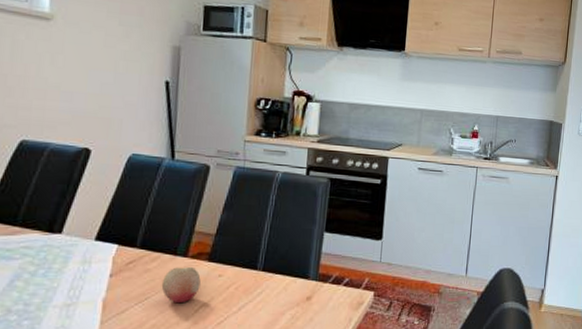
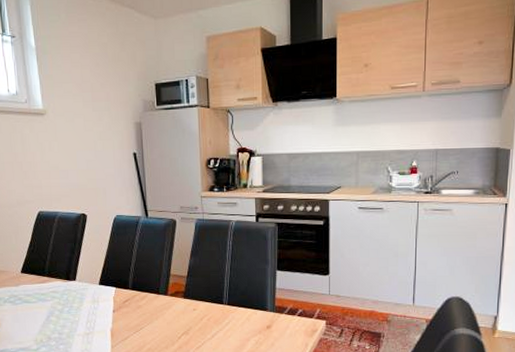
fruit: present [161,267,201,304] -> none [151,304,180,332]

